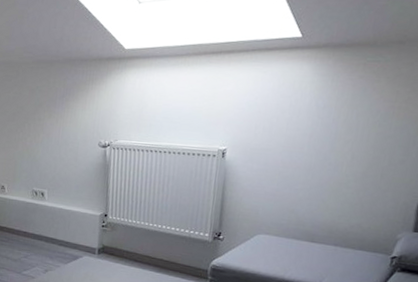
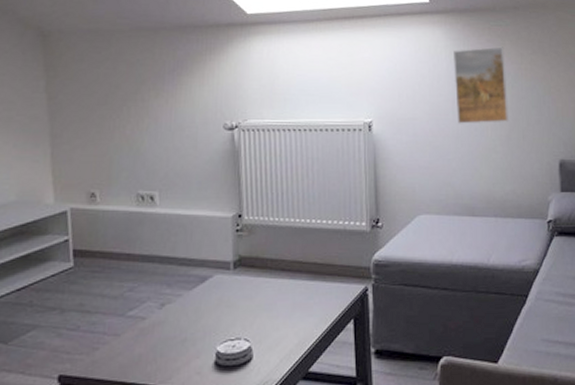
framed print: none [311,83,378,160] -> present [454,46,509,124]

